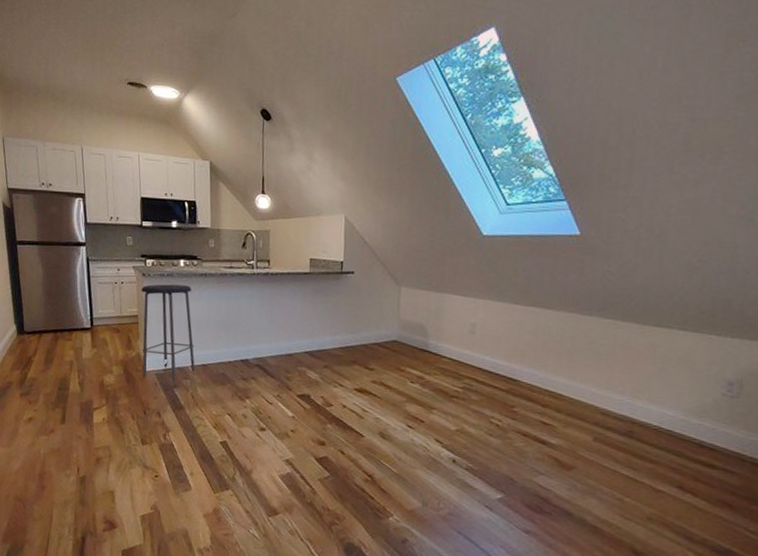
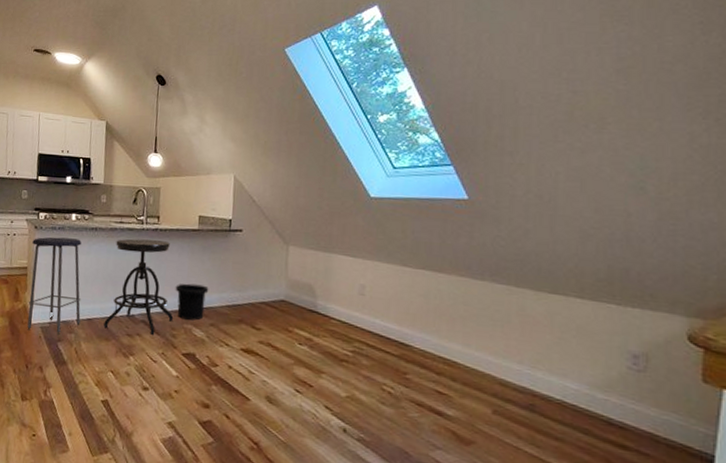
stool: none [218,283,288,378] -> present [103,238,174,335]
trash can: none [288,327,322,363] -> present [175,283,209,321]

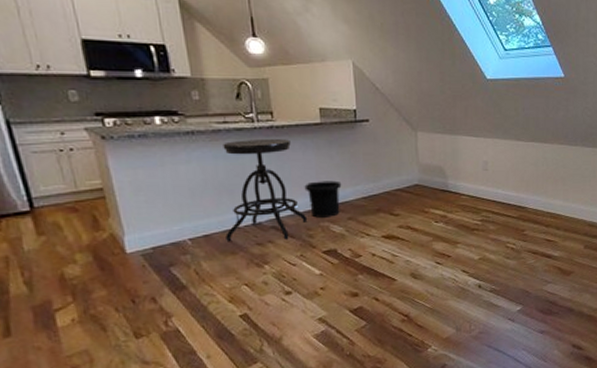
bar stool: present [27,237,81,335] -> none [102,147,195,262]

